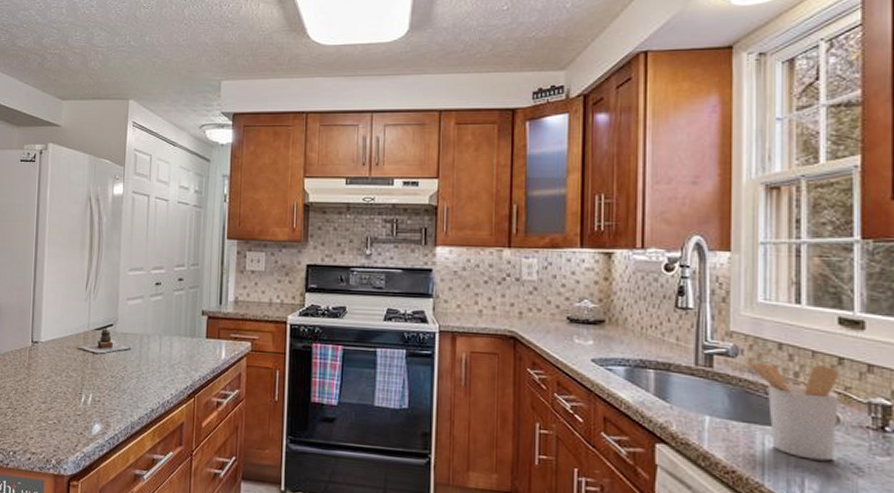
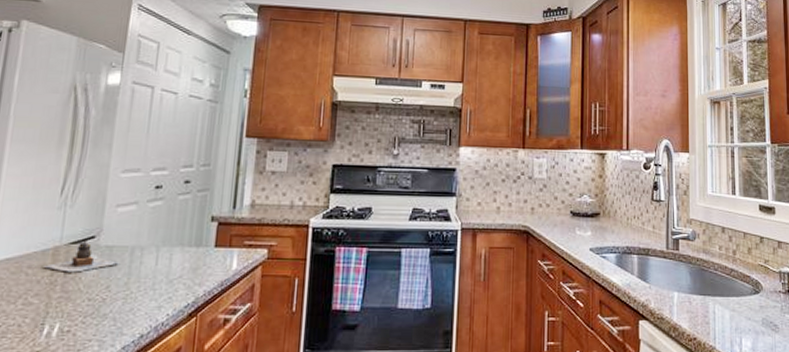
utensil holder: present [743,358,839,461] -> none [699,241,762,322]

